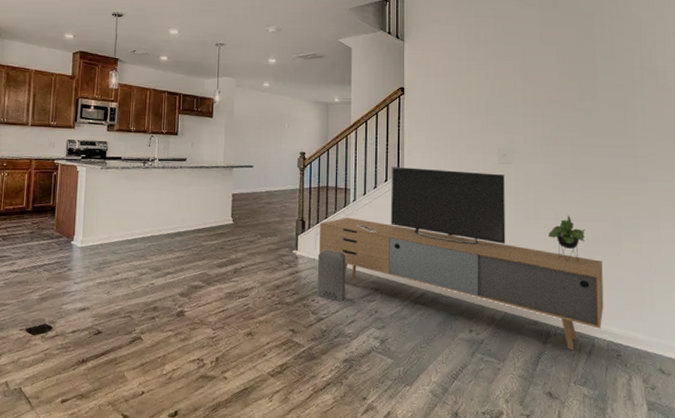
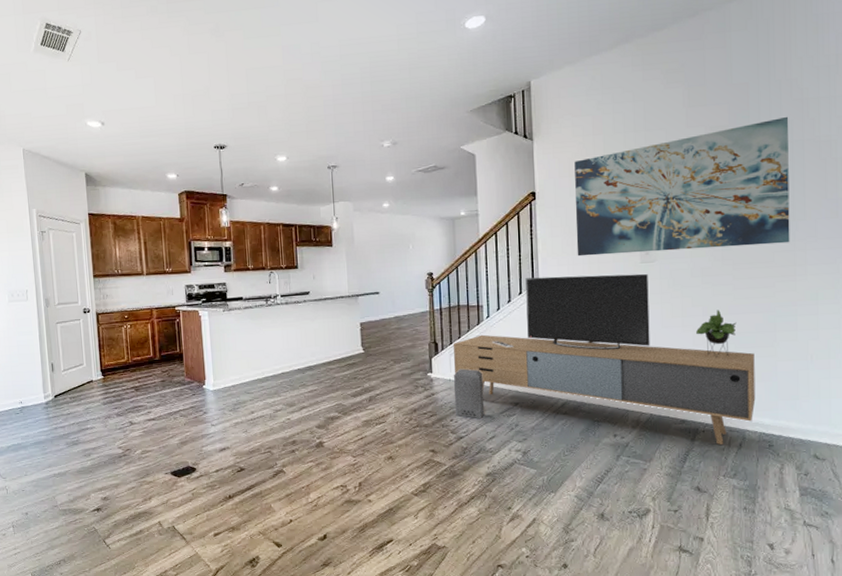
wall art: none [440,45,633,159] -> present [574,116,790,257]

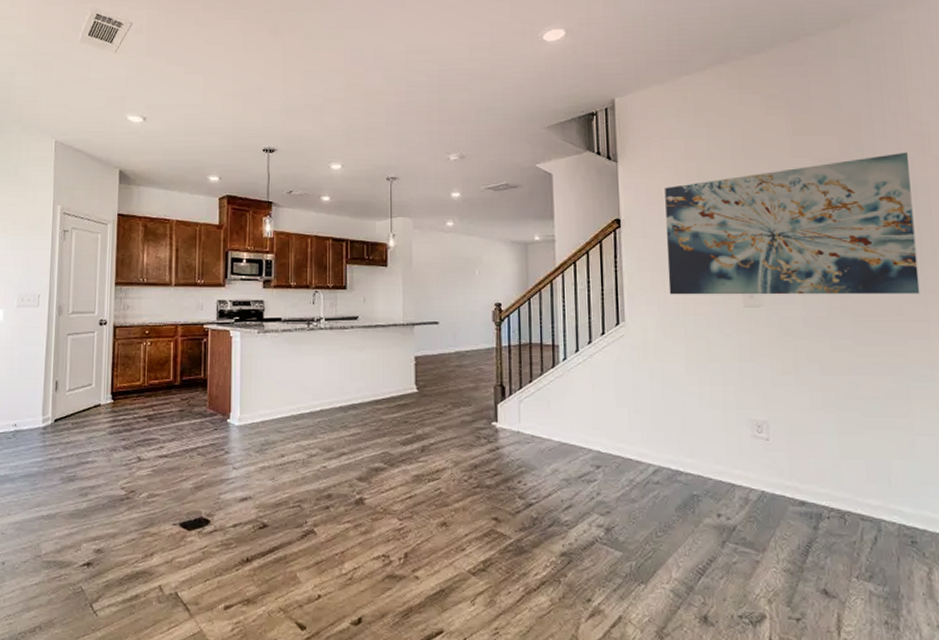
media console: present [454,273,756,444] -> none [523,316,891,536]
speaker: present [454,368,485,419] -> none [522,419,560,483]

